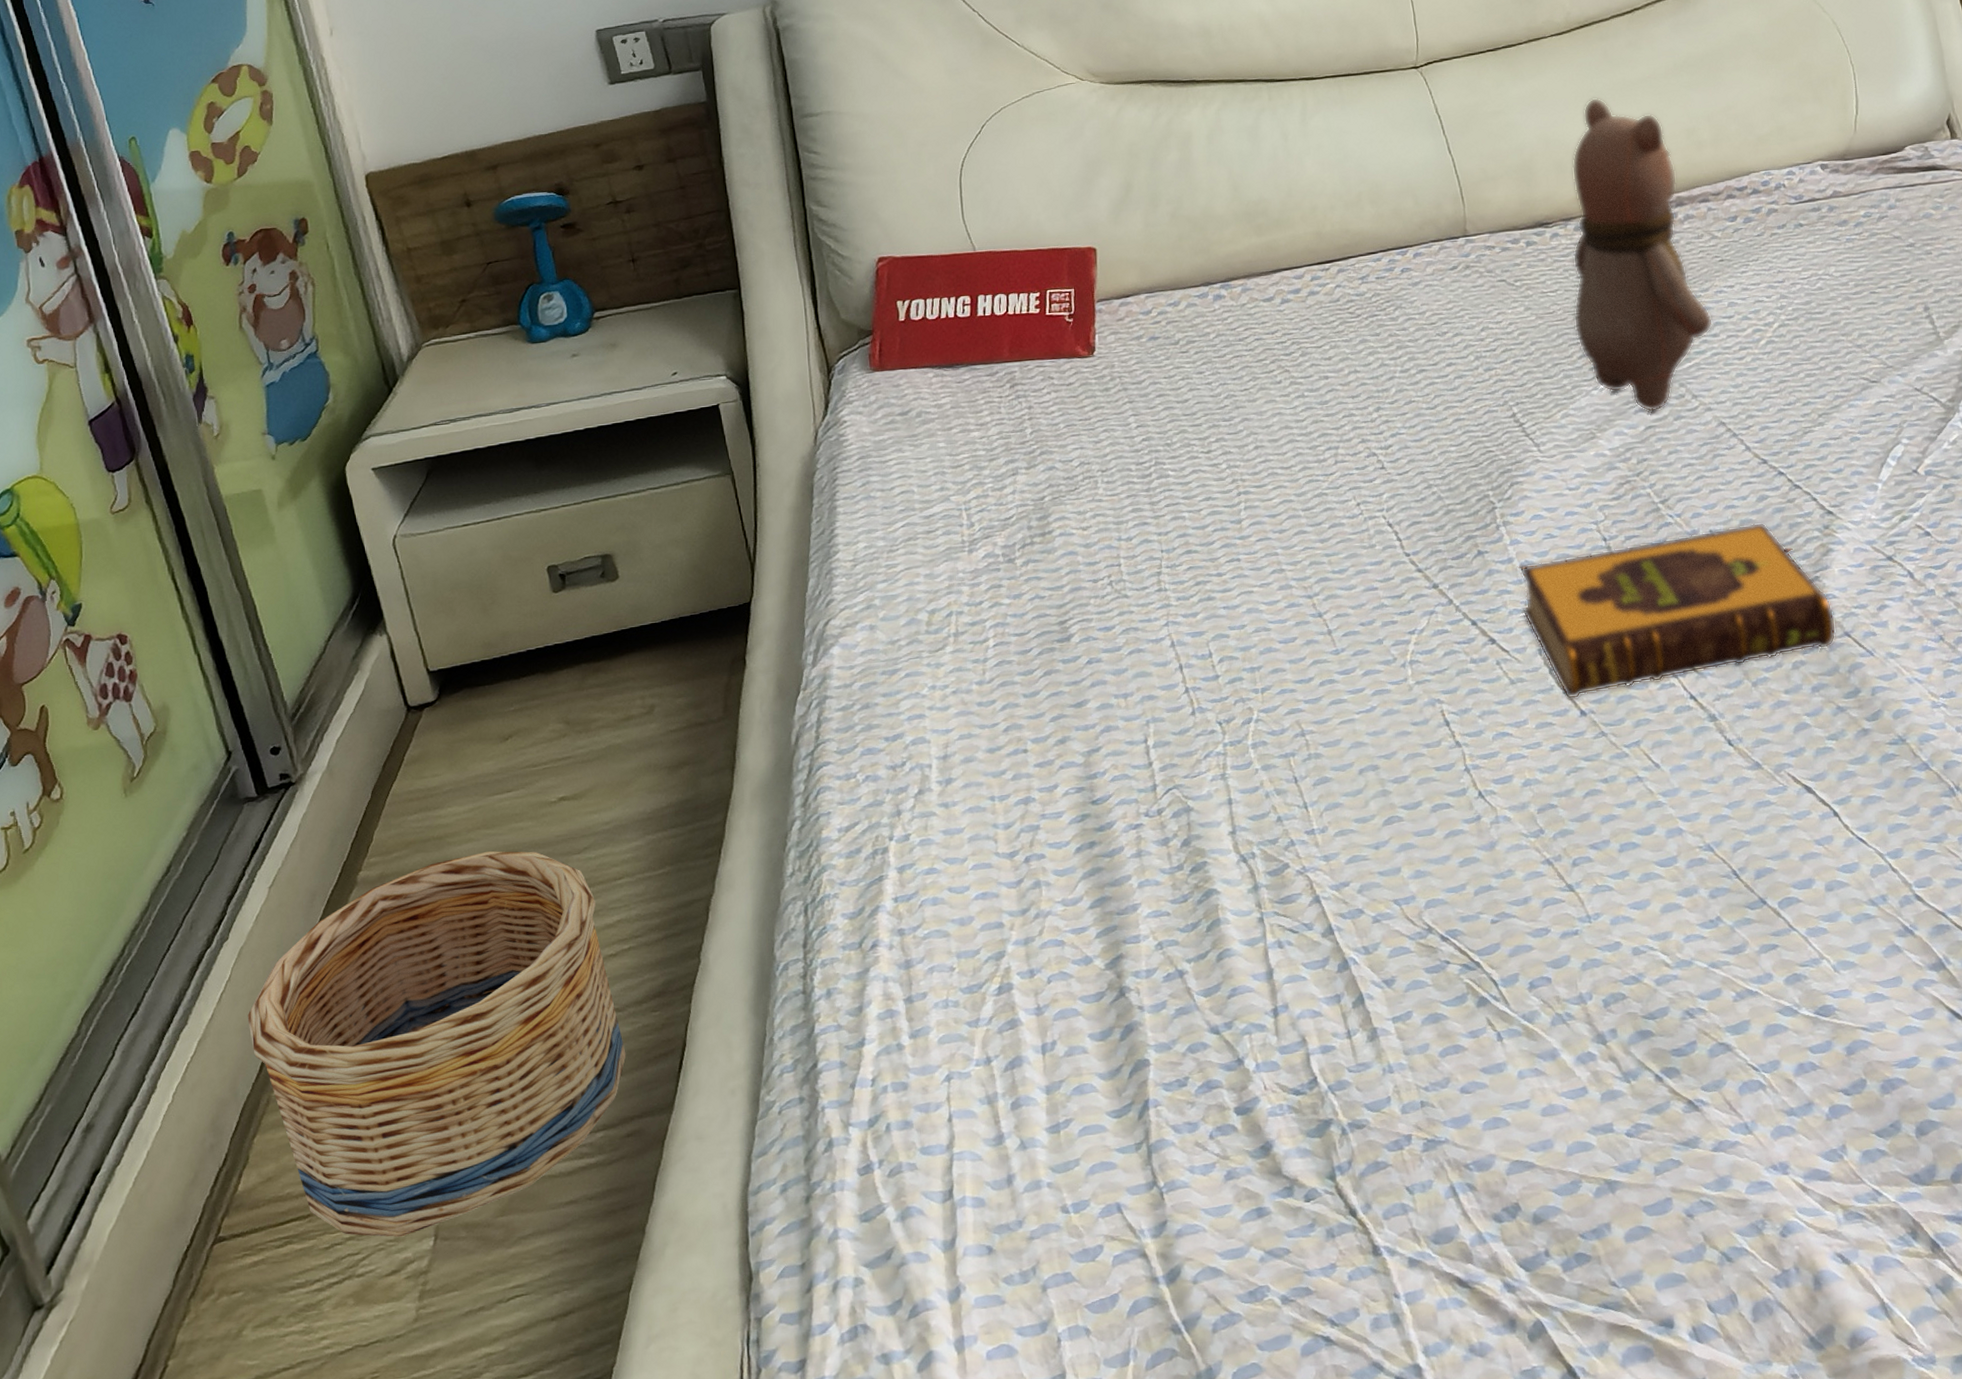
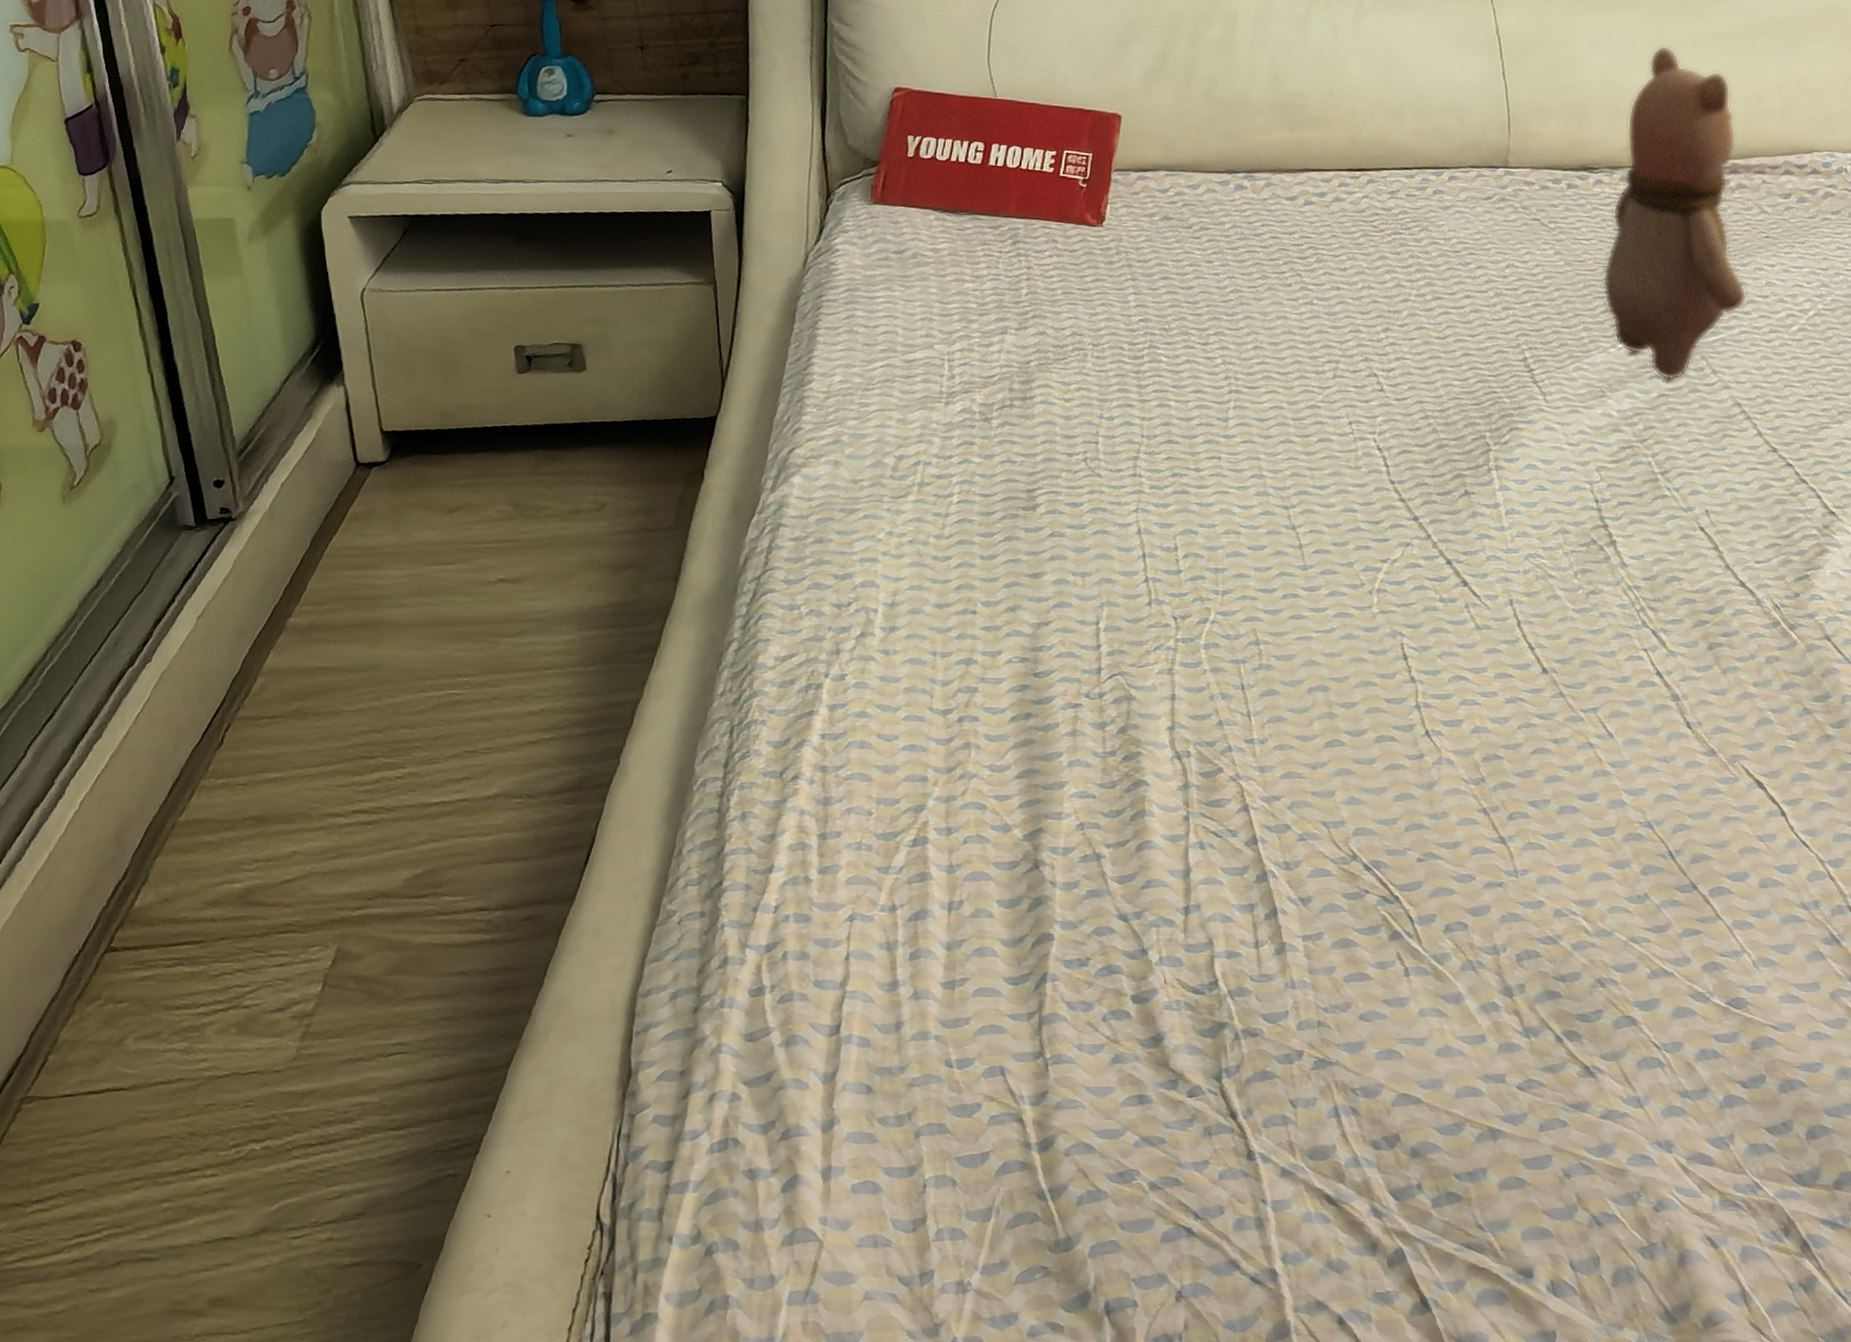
basket: present [247,851,626,1237] -> none [162,619,534,978]
hardback book: present [1519,522,1837,700] -> none [1499,510,1819,656]

